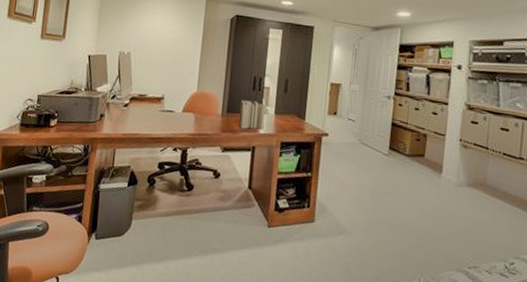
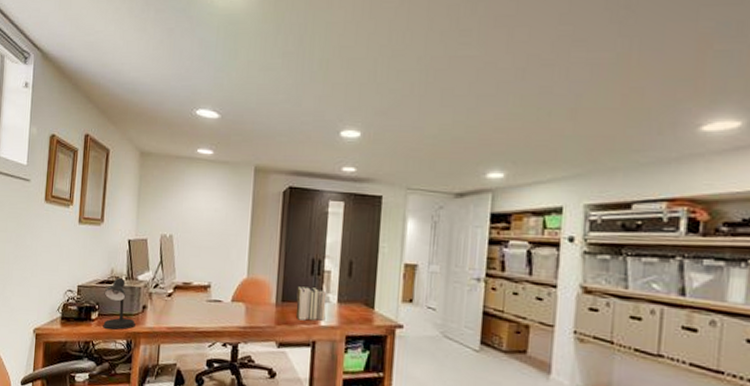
desk lamp: none [61,89,93,136] -> present [103,278,135,330]

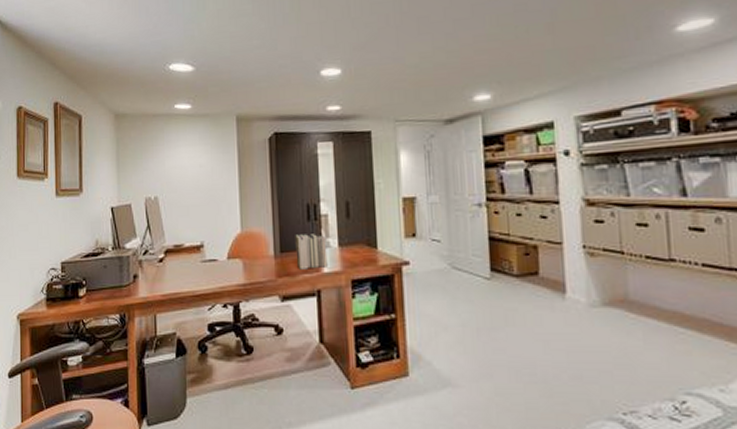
desk lamp: present [103,278,135,330] -> none [90,249,127,304]

